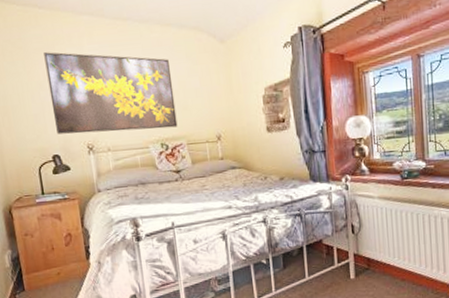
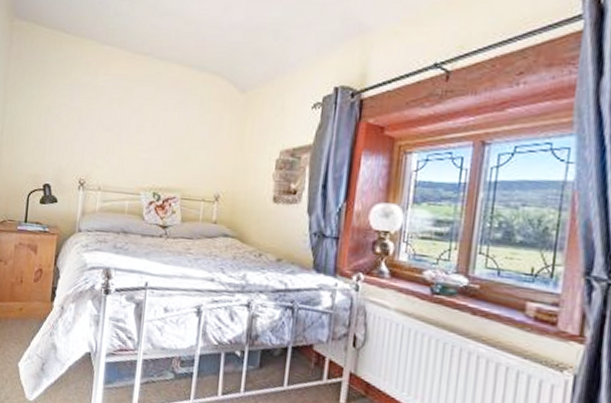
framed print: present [44,52,178,134] -> none [53,78,181,178]

